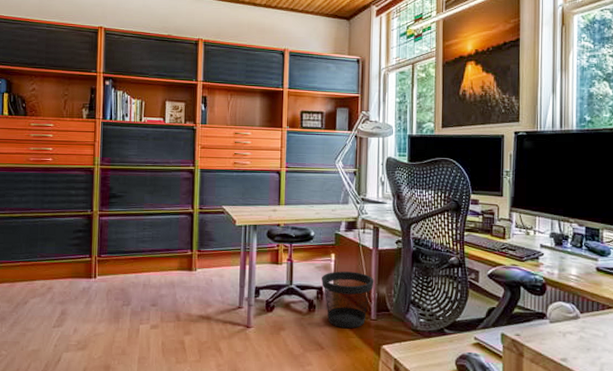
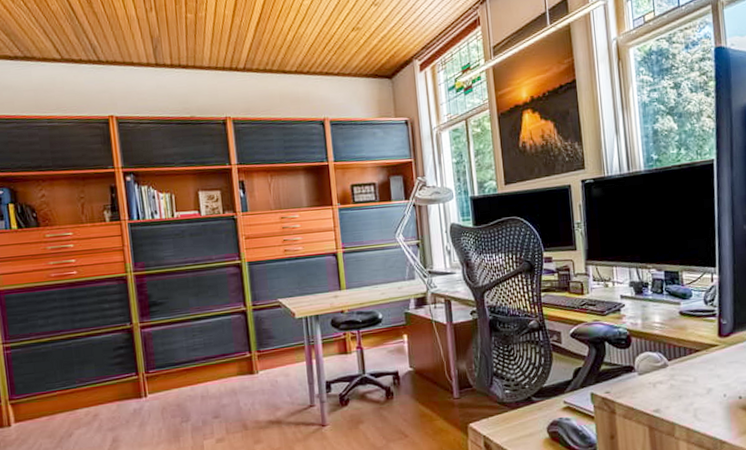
wastebasket: present [321,271,374,329] -> none [395,350,453,412]

